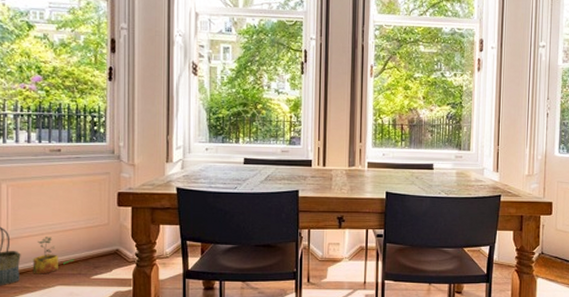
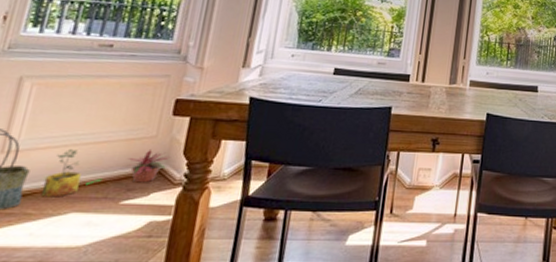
potted plant: none [89,234,123,262] -> present [124,148,171,183]

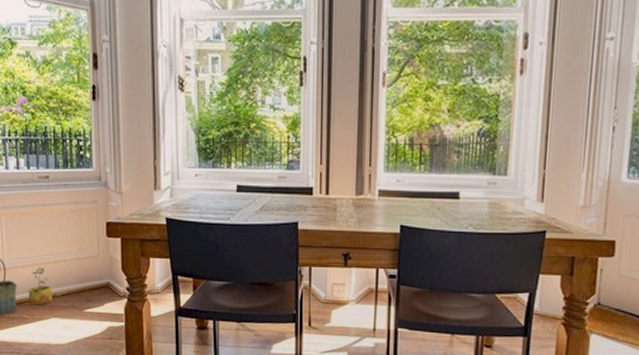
potted plant: present [124,148,171,183] -> none [80,266,113,295]

